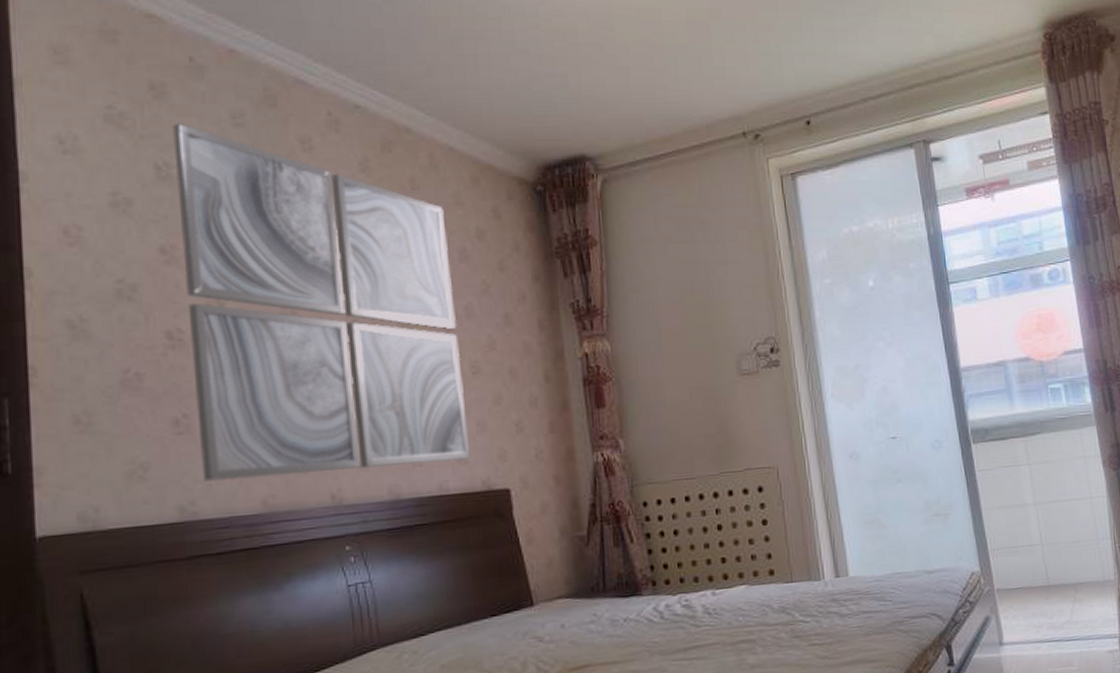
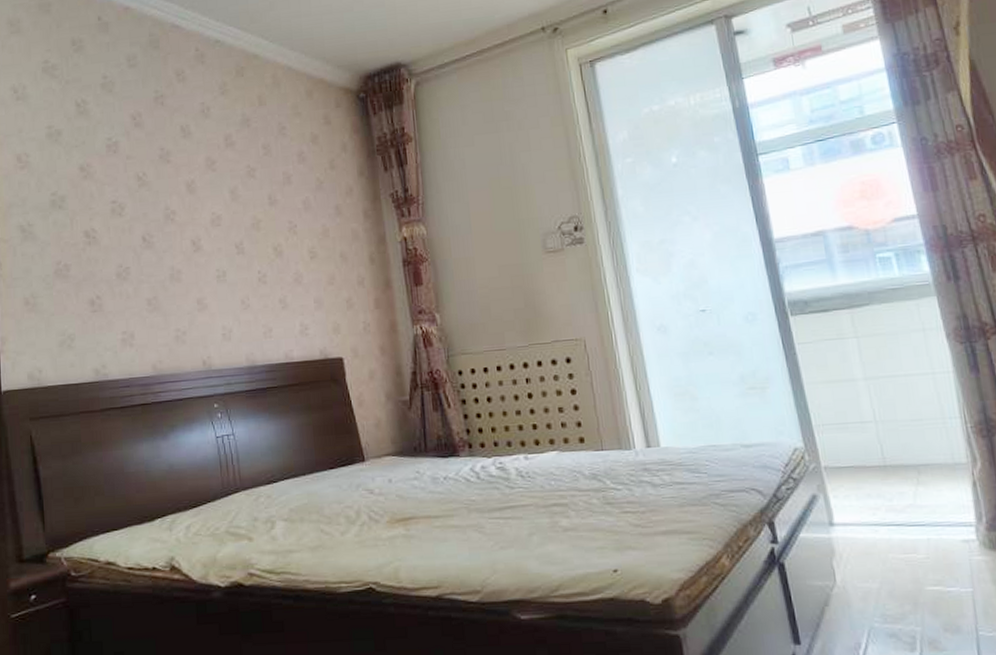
wall art: present [172,122,471,482] -> none [87,68,310,350]

